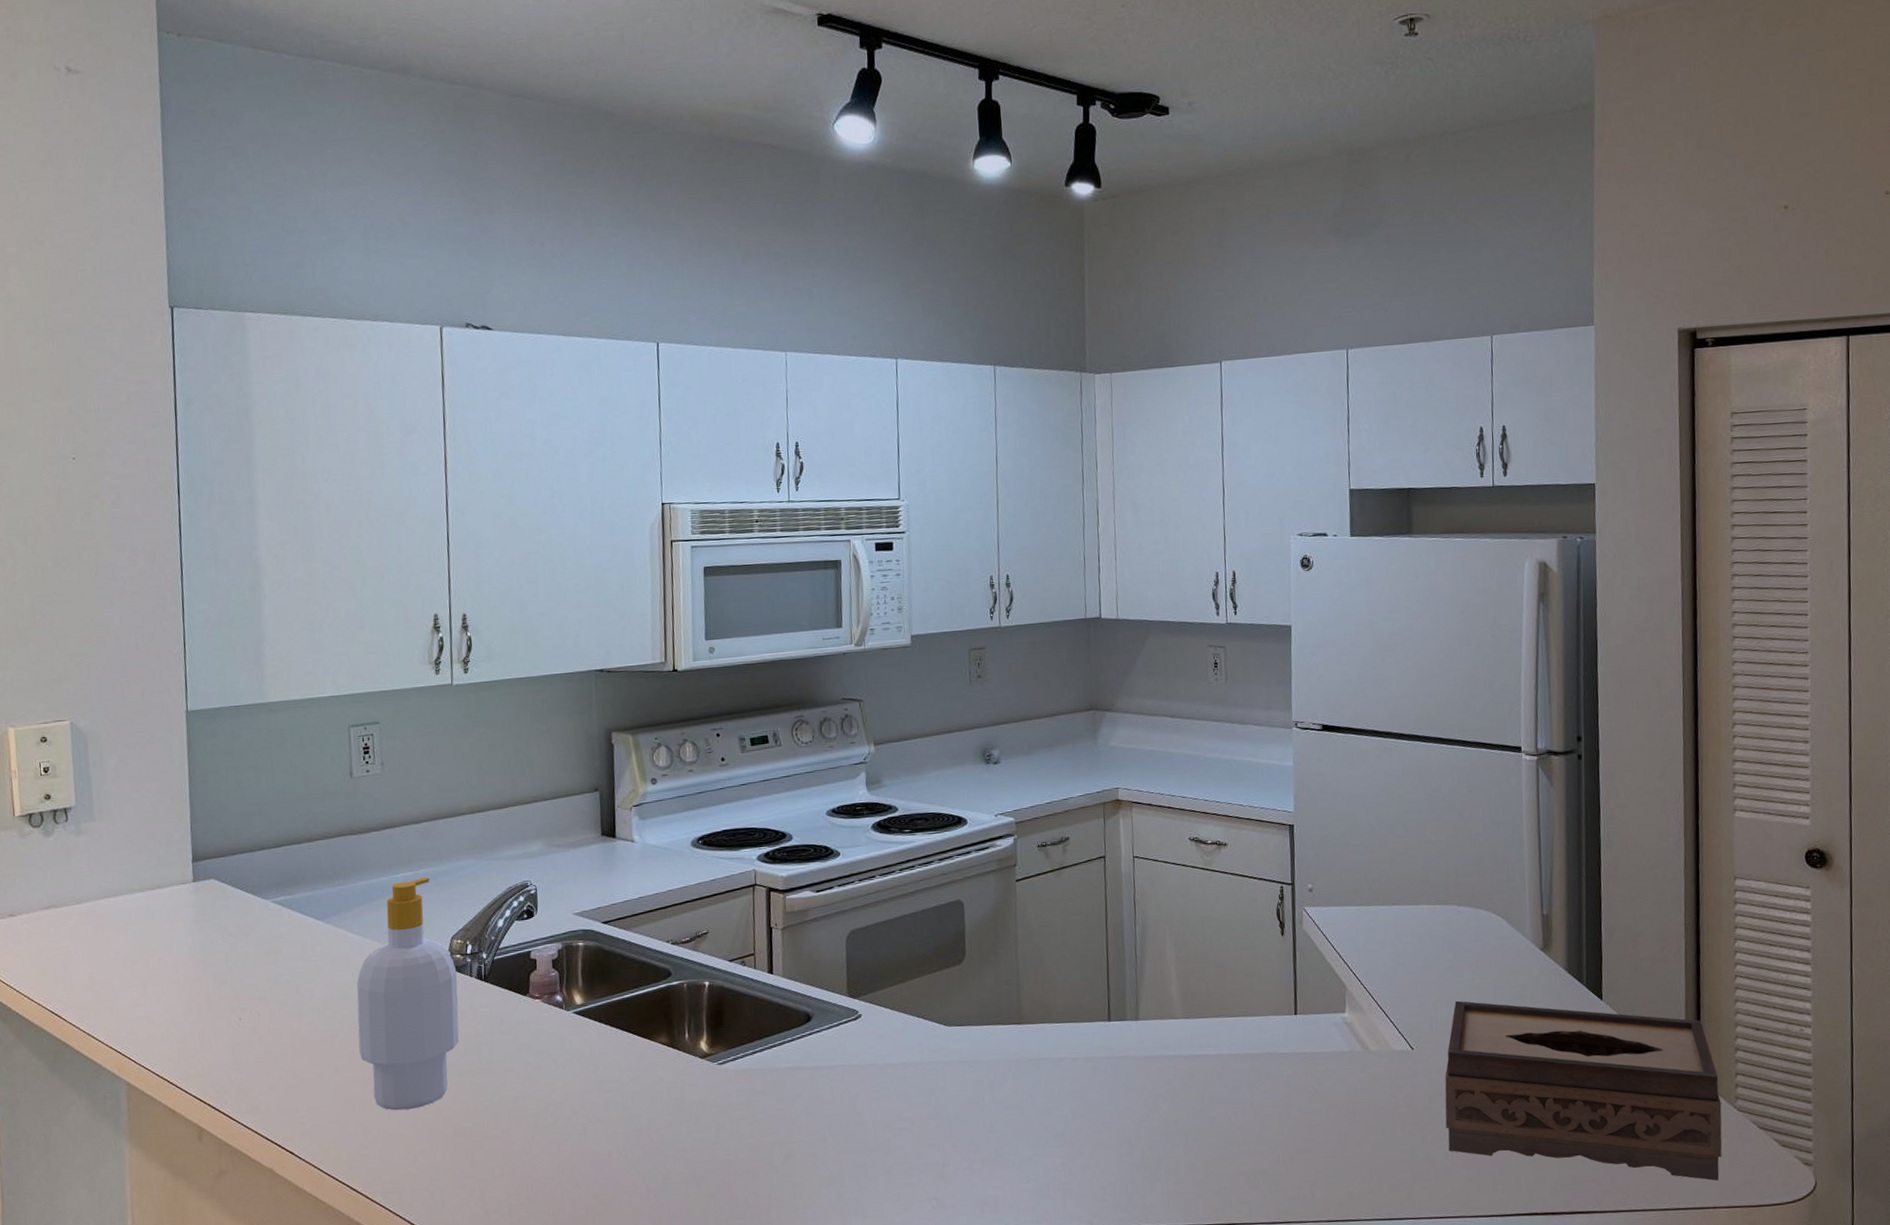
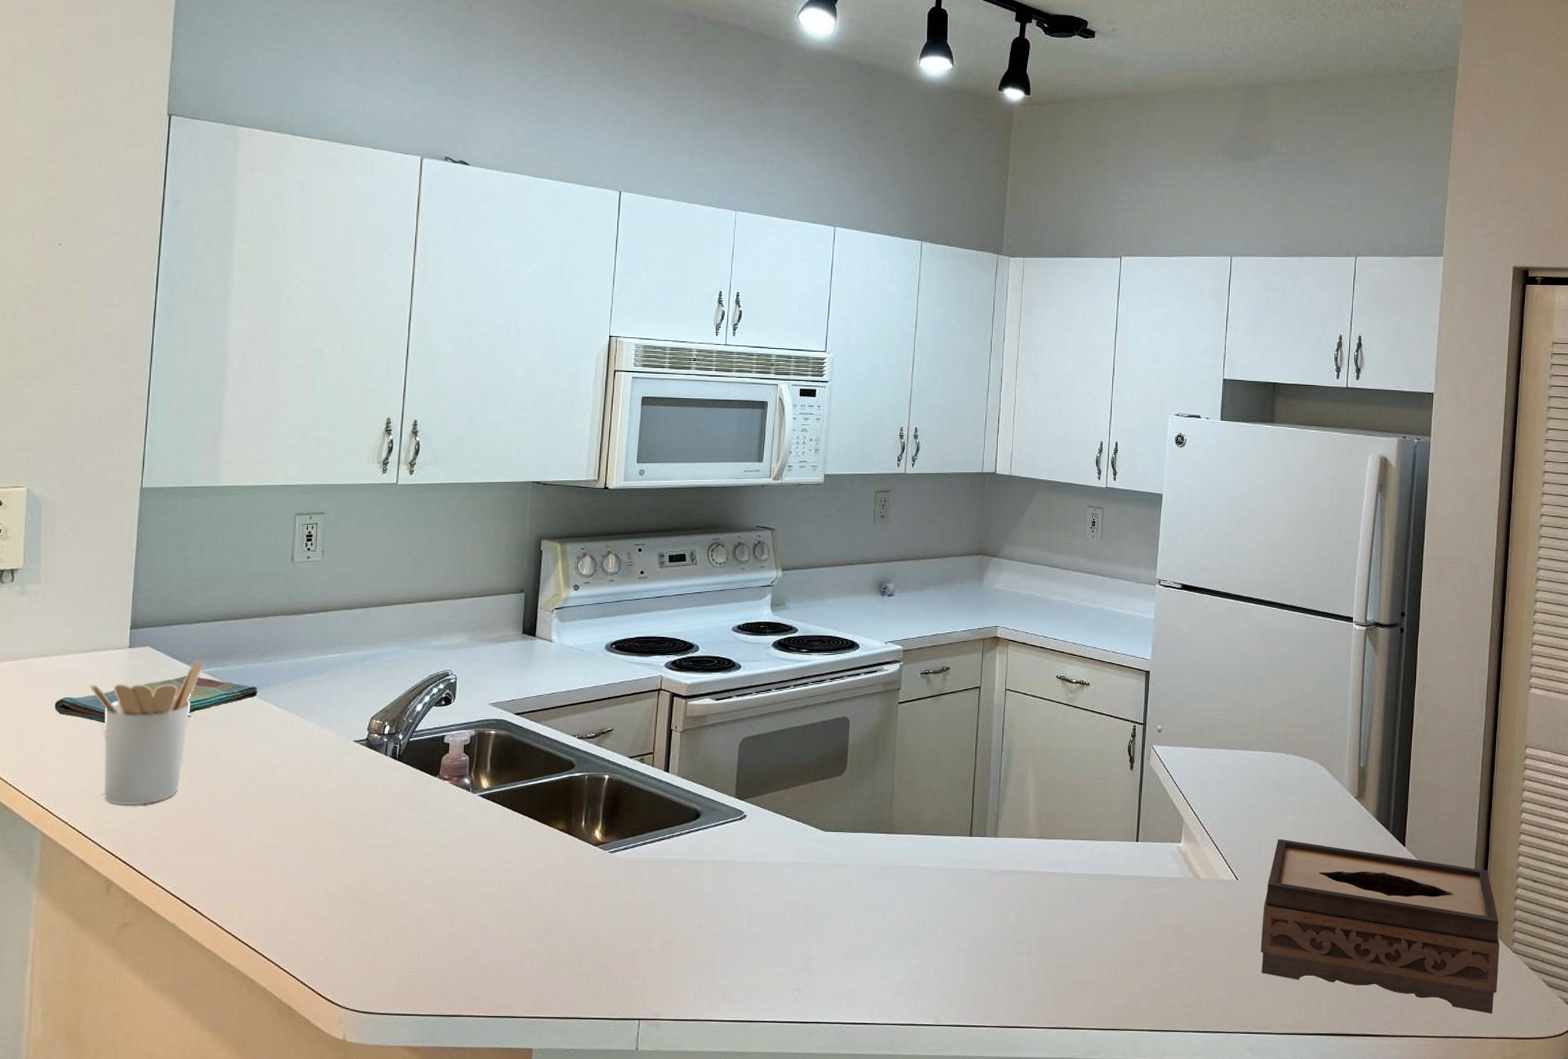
dish towel: none [123,906,331,964] -> present [54,675,258,723]
utensil holder: none [156,890,271,1048] -> present [88,660,203,806]
soap bottle: present [356,877,459,1111] -> none [272,660,373,876]

